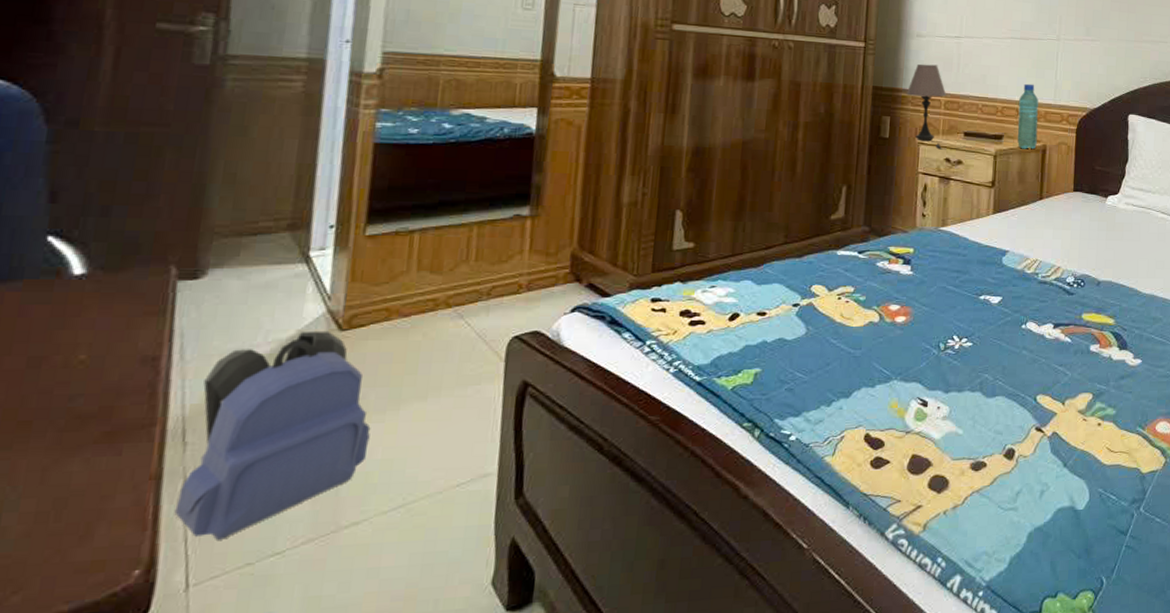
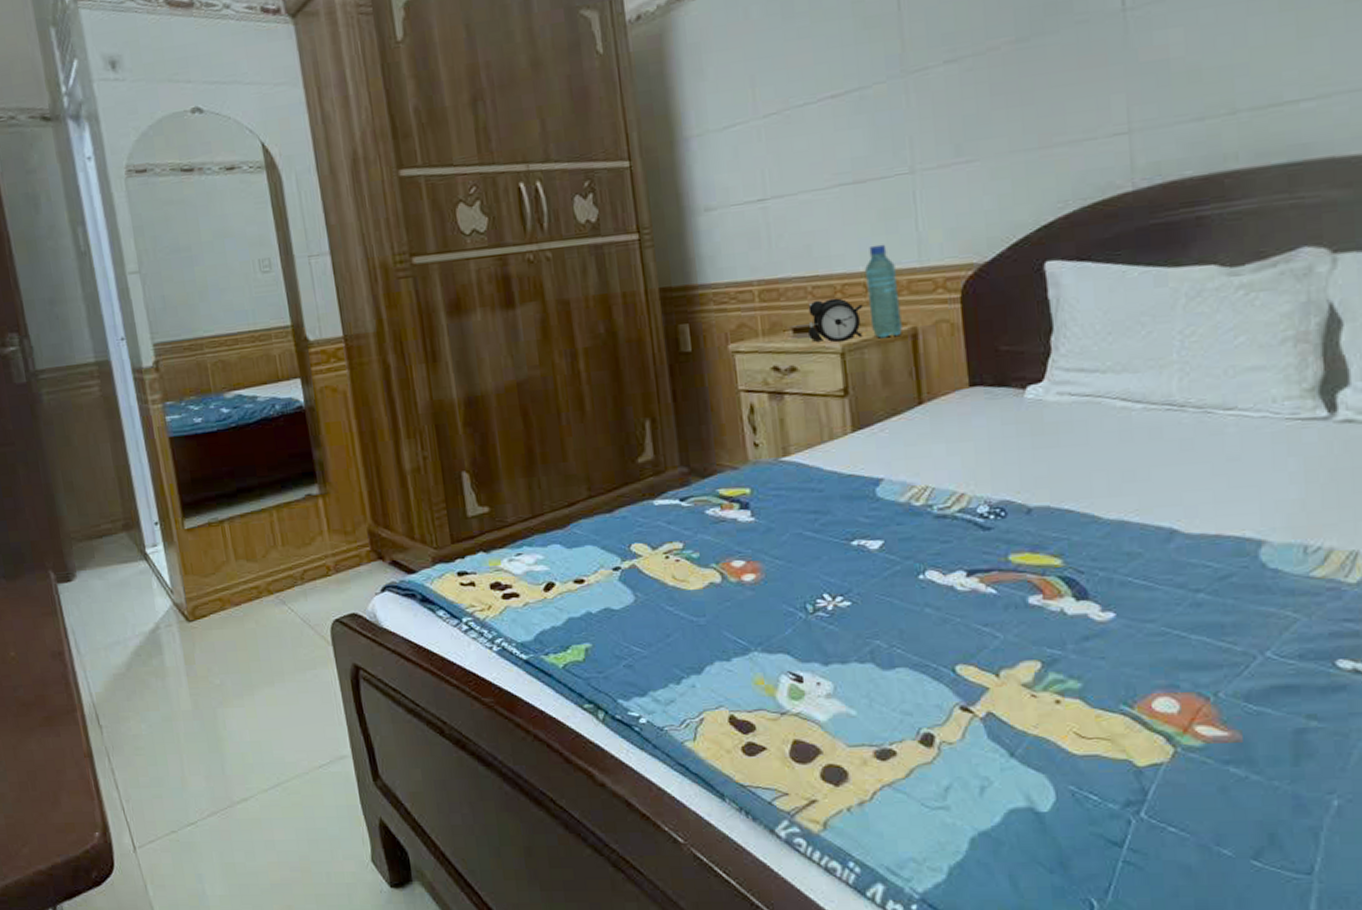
backpack: present [174,330,371,540] -> none [99,622,238,810]
table lamp: present [906,64,972,150] -> none [704,244,807,357]
alarm clock: none [973,115,1014,148] -> present [807,298,864,343]

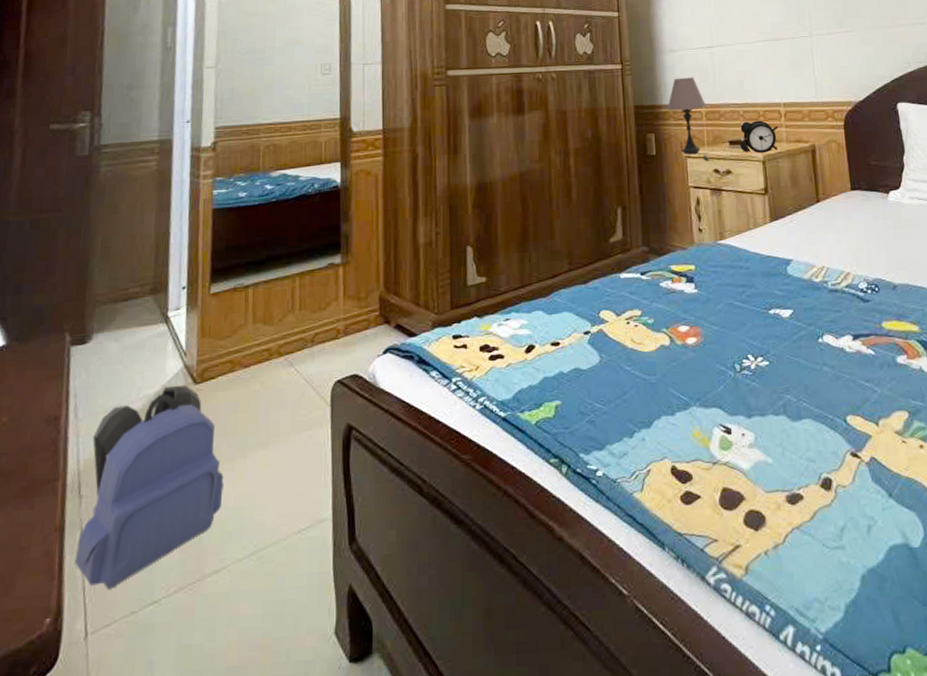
backpack: none [99,622,238,810] -> present [74,384,224,589]
table lamp: none [704,244,807,357] -> present [666,77,739,162]
water bottle: present [865,244,902,339] -> none [780,84,805,152]

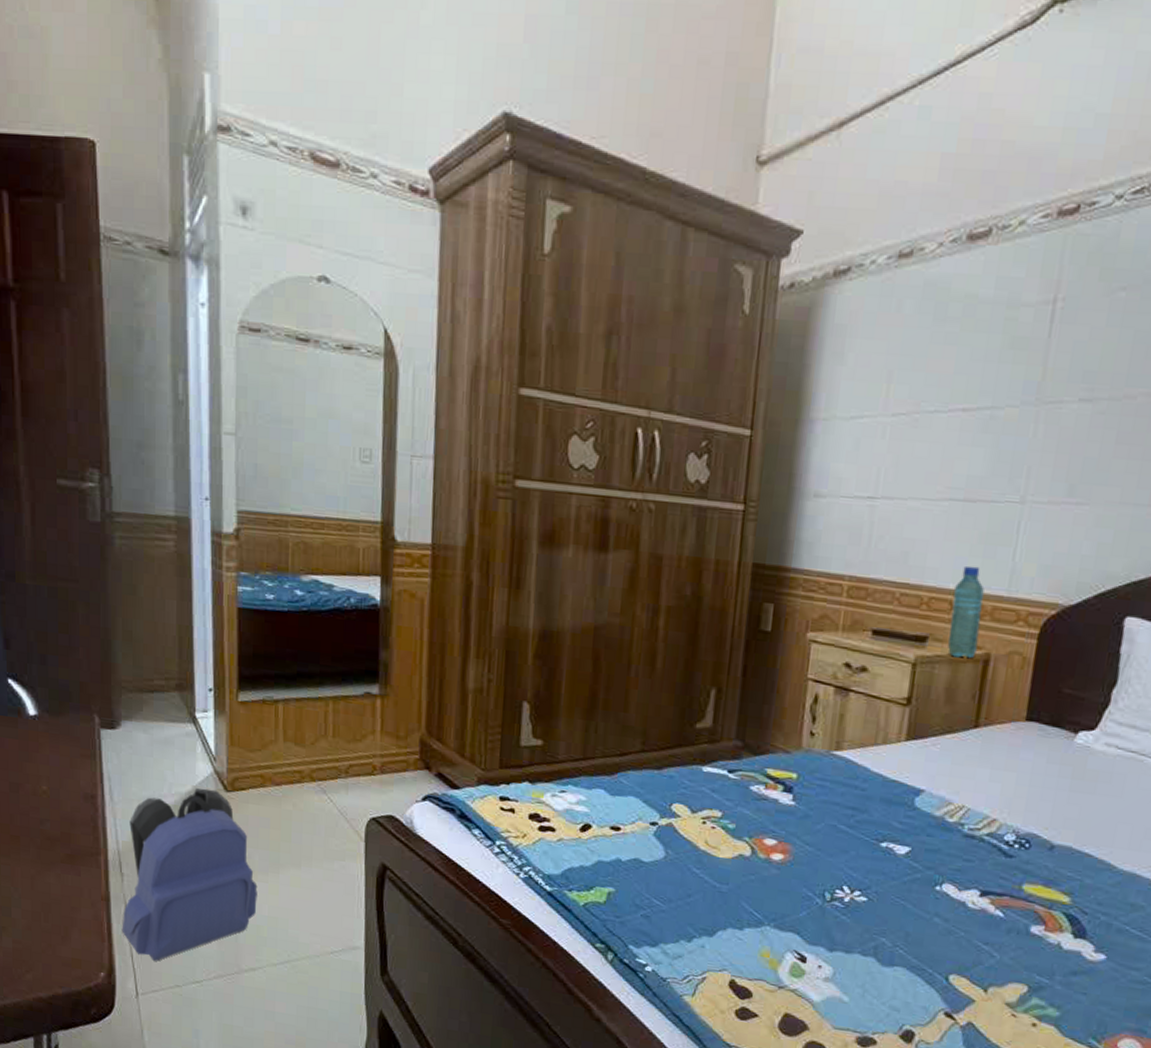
table lamp: present [666,77,739,162] -> none [795,534,882,653]
alarm clock: present [739,120,779,154] -> none [885,607,945,654]
water bottle: none [780,84,805,152] -> present [947,565,985,659]

